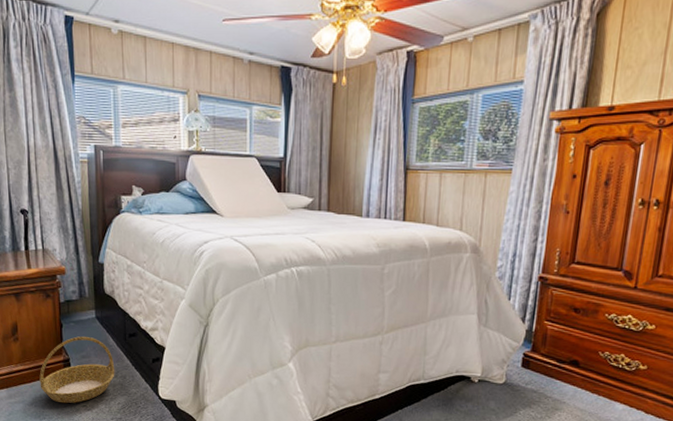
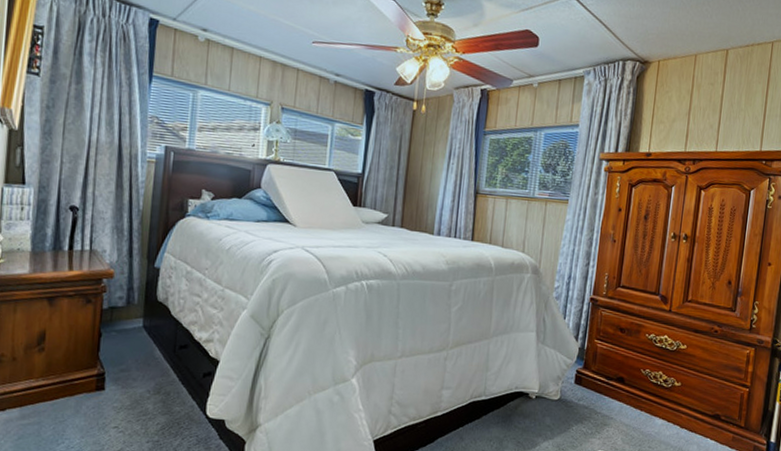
basket: present [39,336,115,404] -> none [63,347,159,425]

